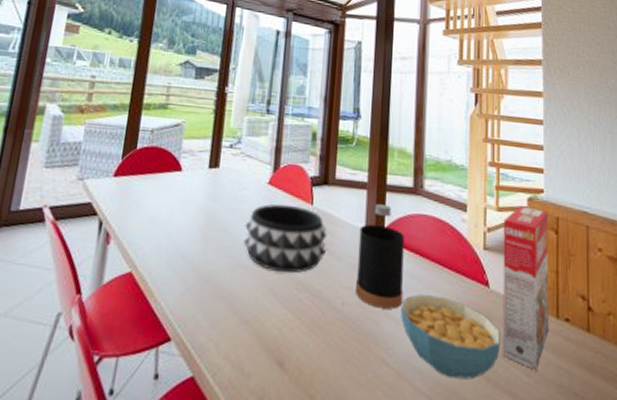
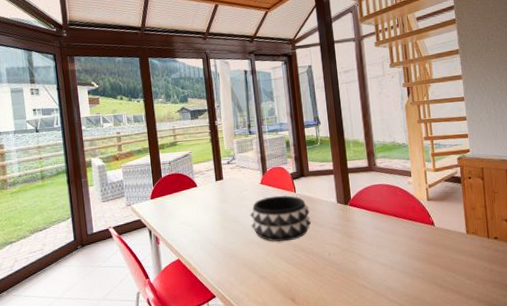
bottle: present [356,204,405,309] -> none [333,182,372,253]
cereal bowl: present [400,294,501,380] -> none [371,238,448,290]
cereal box: present [502,206,548,370] -> none [440,164,482,275]

